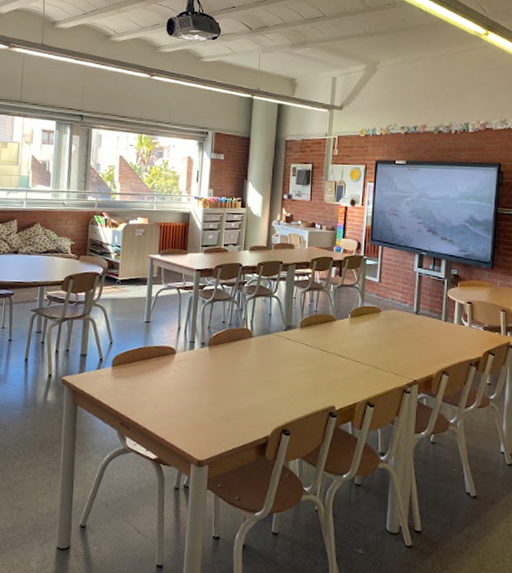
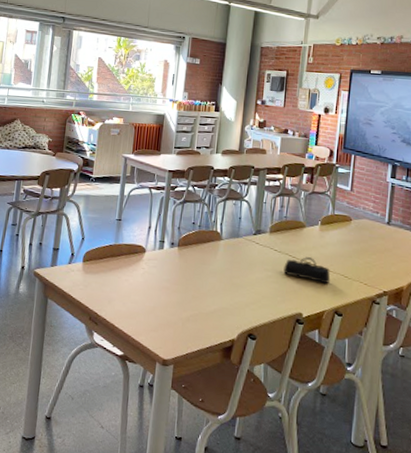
pencil case: none [315,350,362,376] -> present [283,257,331,284]

